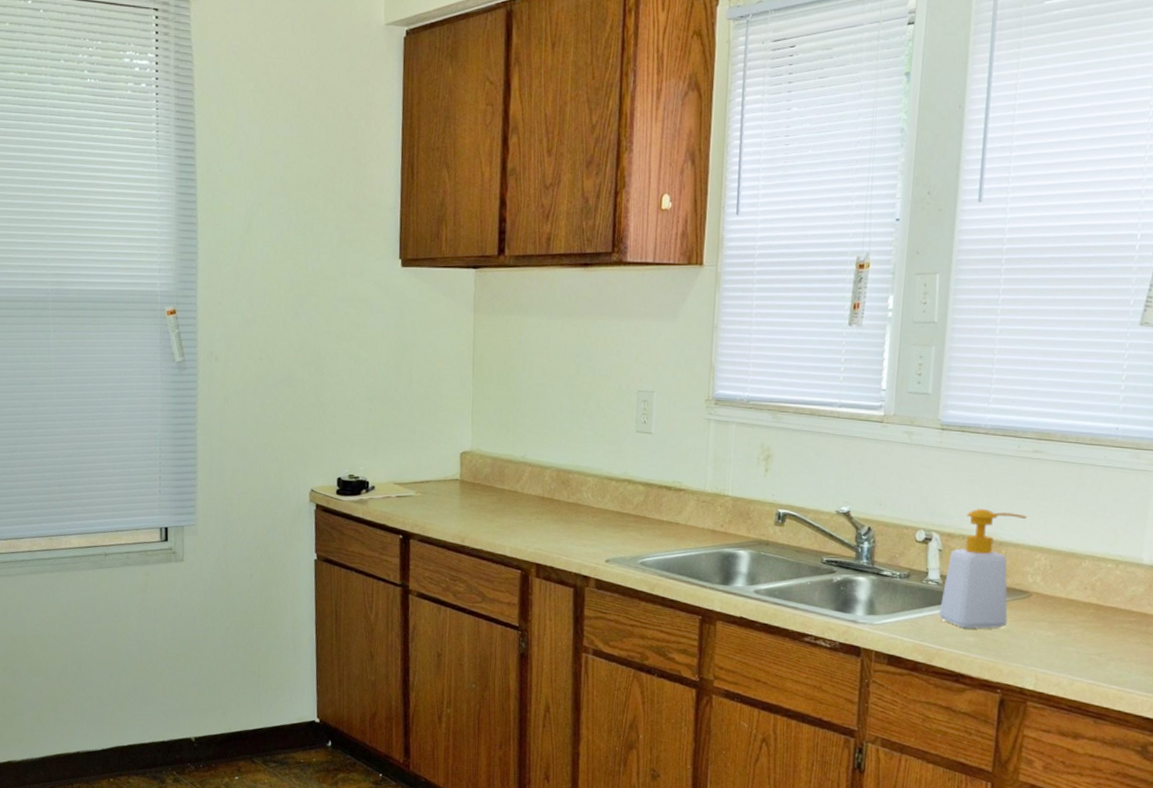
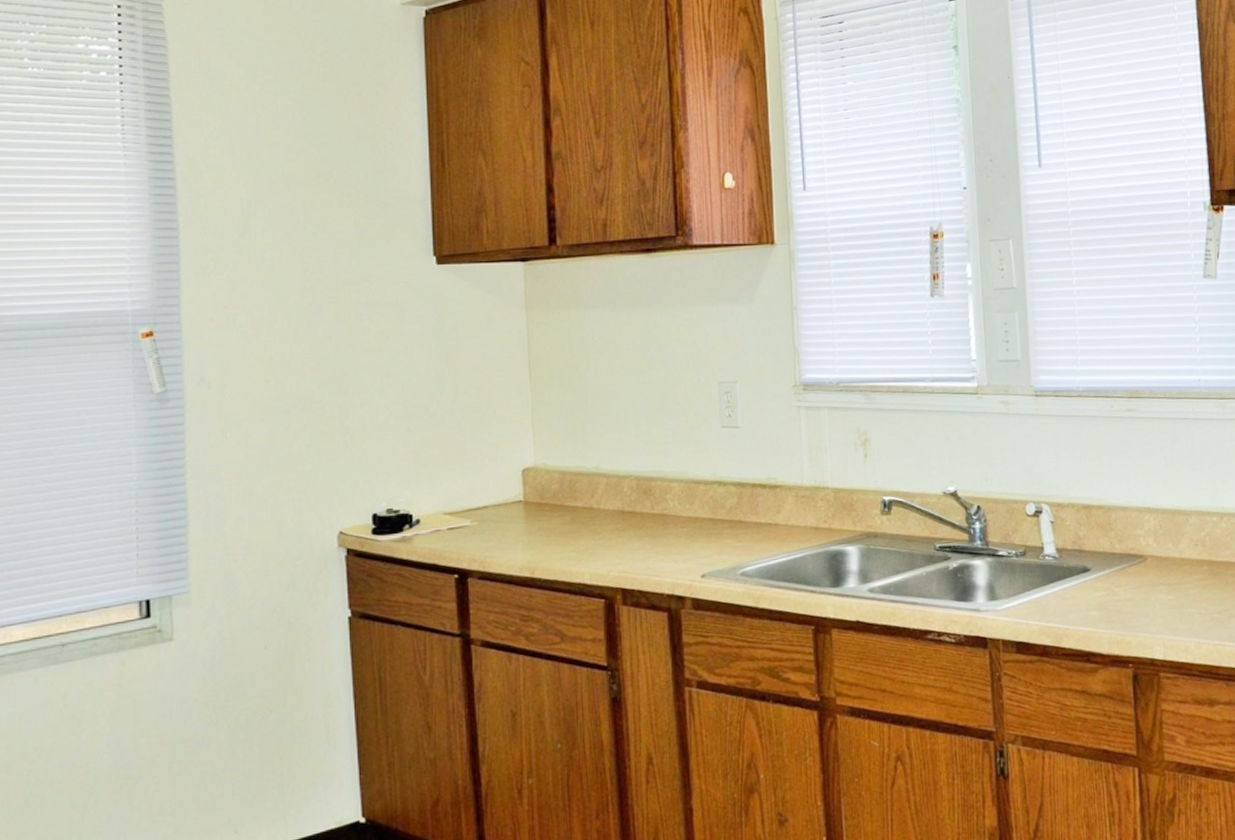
soap bottle: present [939,509,1027,629] -> none [1060,474,1130,603]

